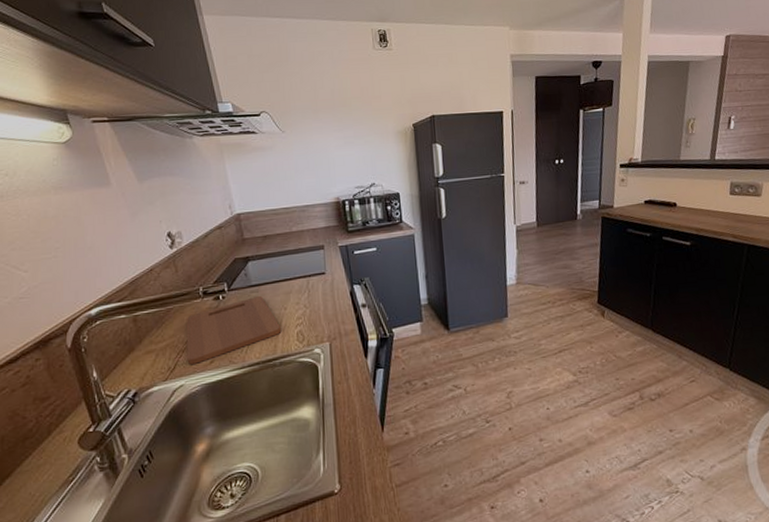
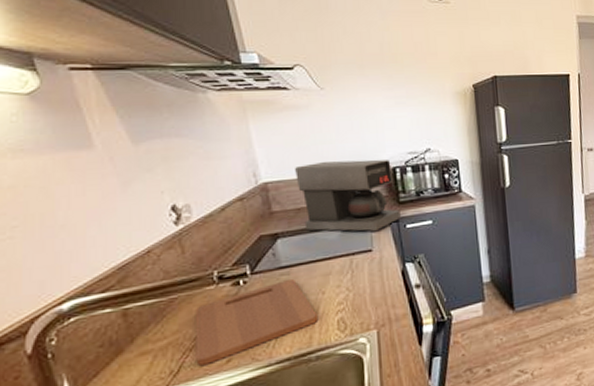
coffee maker: none [262,193,349,257] -> present [295,159,401,232]

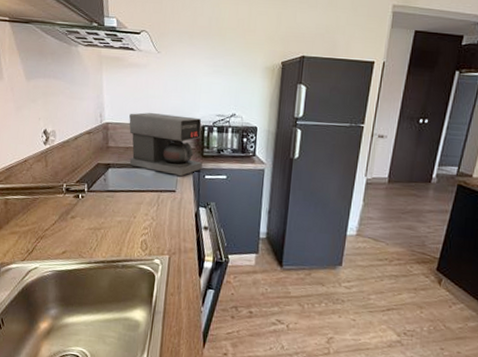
cutting board: present [195,278,319,367] -> none [44,200,129,252]

